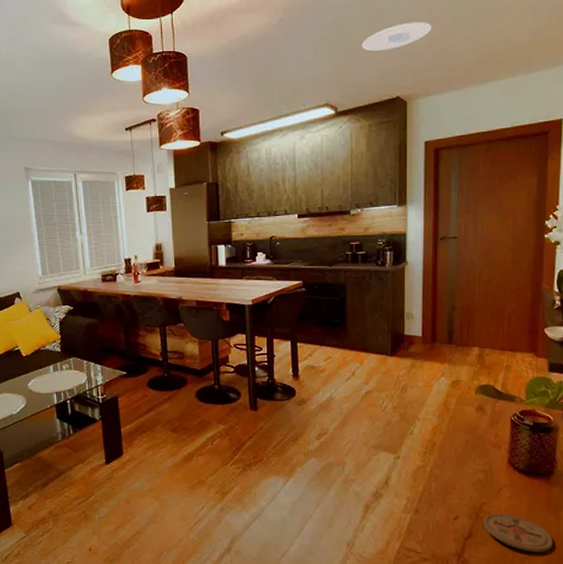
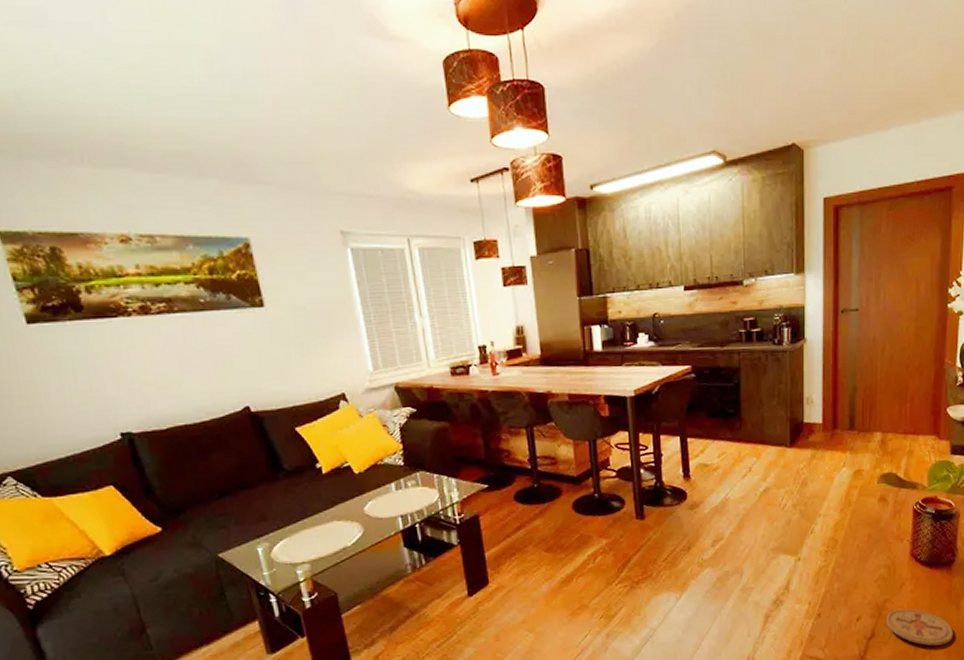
recessed light: present [361,22,432,52] -> none [752,52,831,88]

